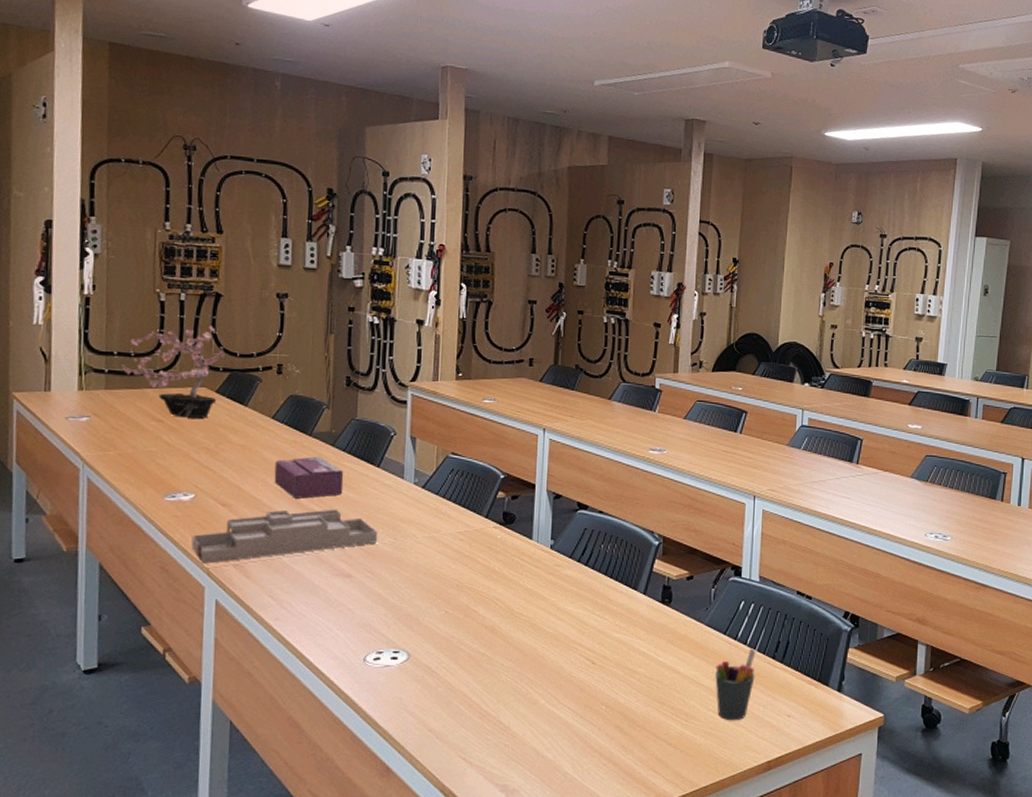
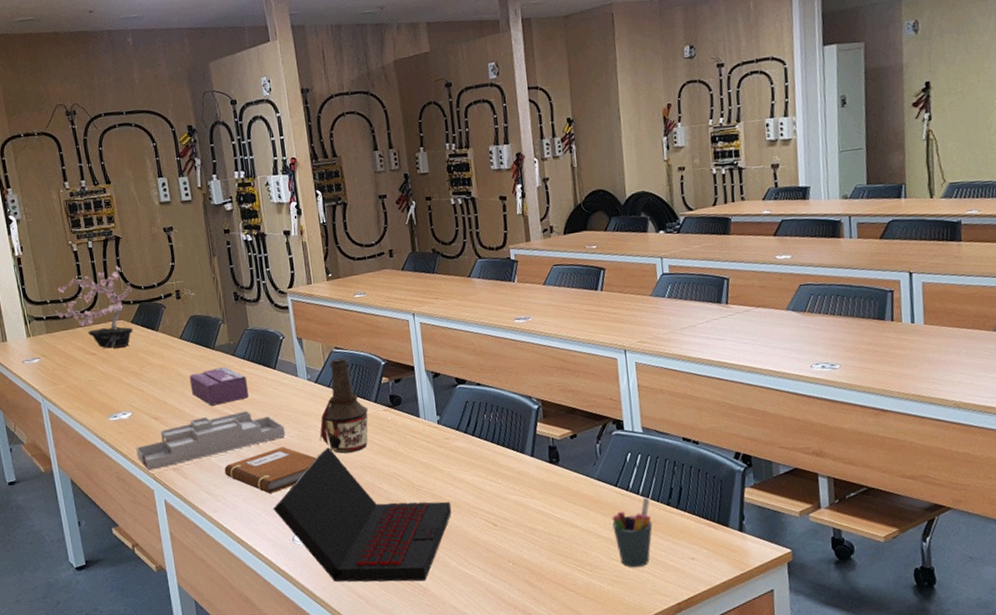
notebook: none [297,553,409,605] -> present [224,446,317,494]
laptop: none [347,561,550,718] -> present [273,447,452,582]
bottle: none [416,464,478,569] -> present [319,357,369,454]

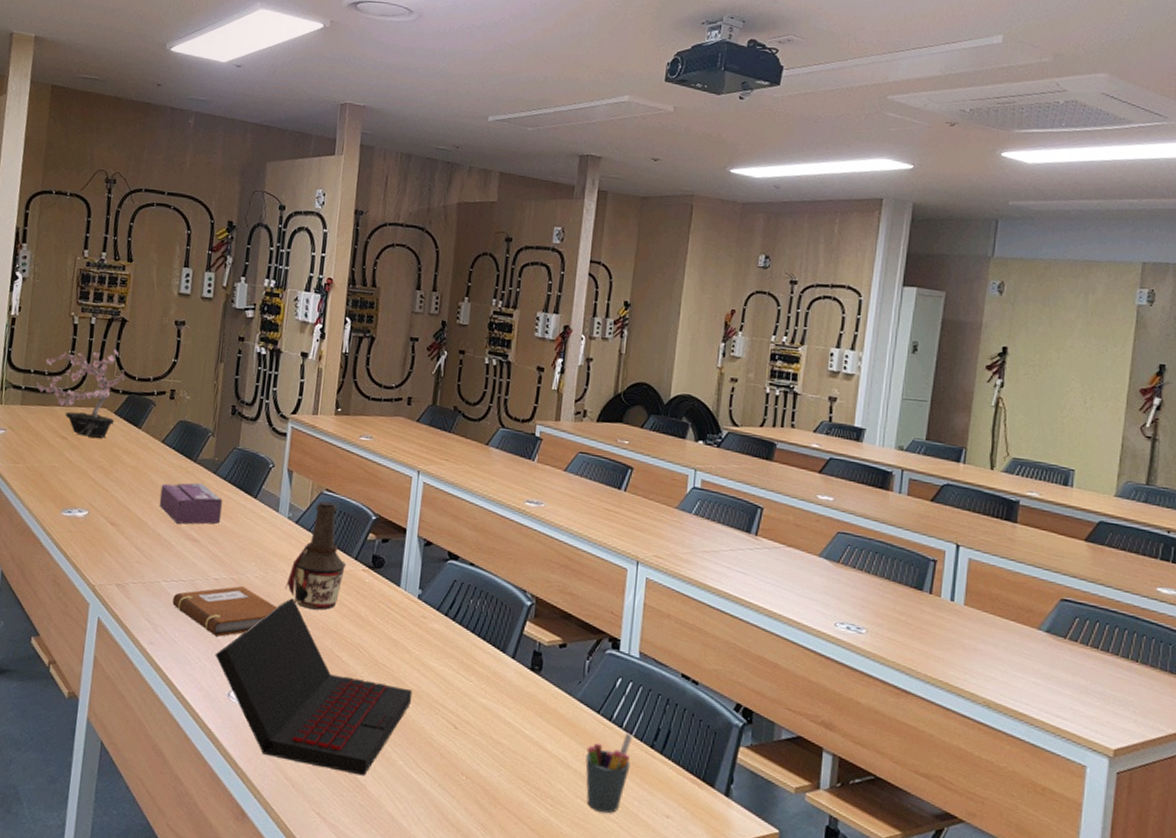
desk organizer: present [136,410,286,470] -> none [81,533,251,581]

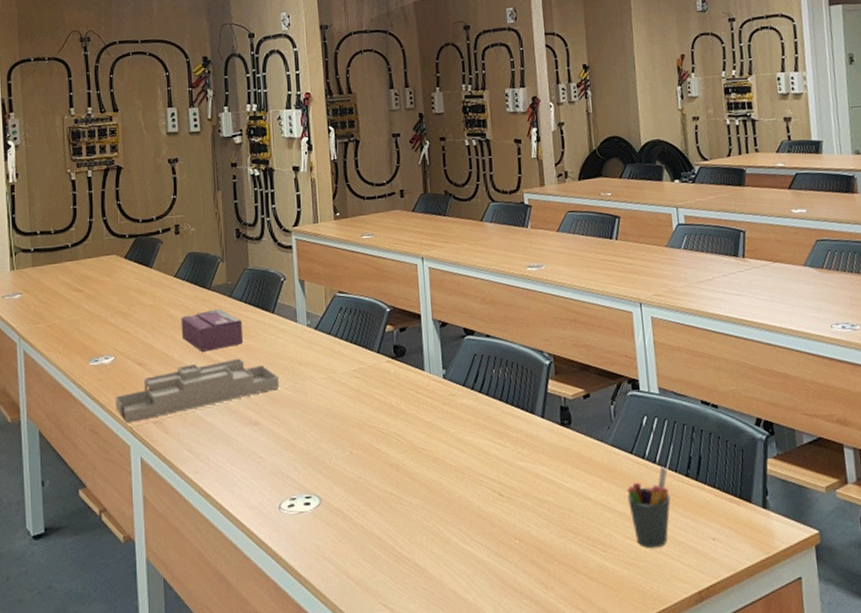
potted plant: present [36,349,126,438] -> none [44,196,130,286]
desk organizer: none [81,533,251,581] -> present [115,358,280,423]
notebook: present [172,585,278,637] -> none [210,399,312,453]
laptop: present [215,598,413,776] -> none [259,402,455,560]
bottle: present [285,500,347,610] -> none [316,302,370,409]

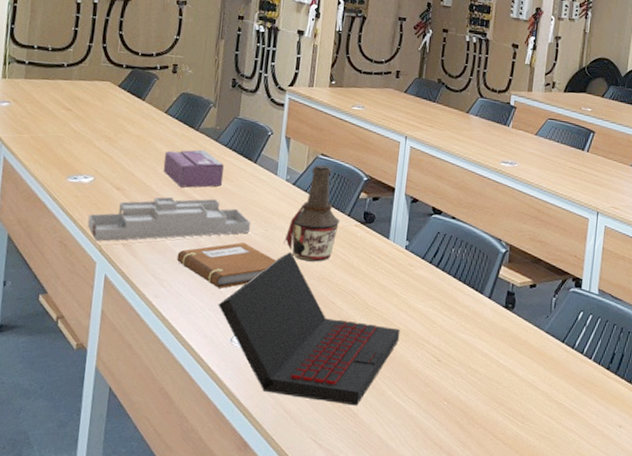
notebook: none [210,399,312,453] -> present [177,242,277,289]
laptop: none [259,402,455,560] -> present [218,252,401,406]
bottle: none [316,302,370,409] -> present [284,164,341,262]
pen holder: present [627,467,671,549] -> none [551,358,592,427]

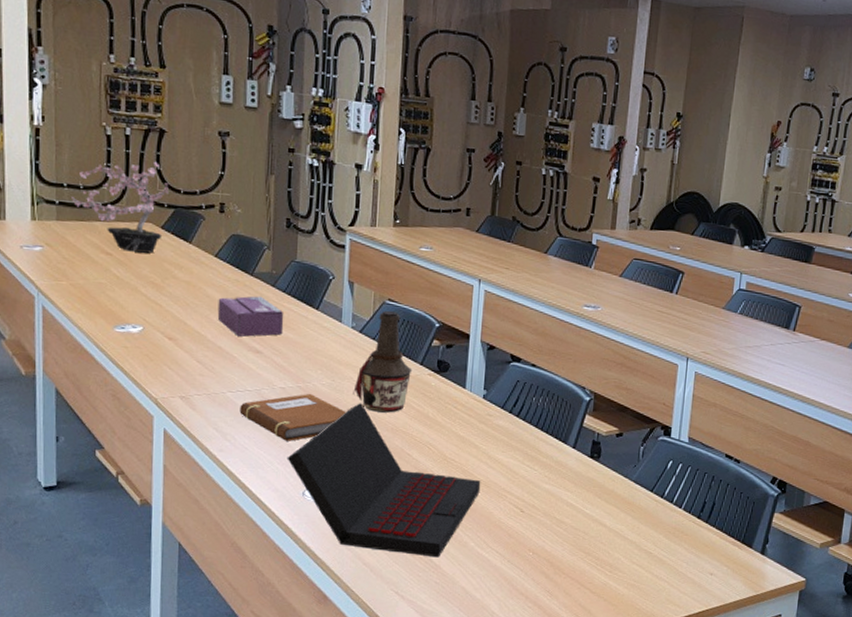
potted plant: none [40,26,129,110] -> present [72,161,170,253]
desk organizer: present [87,197,251,242] -> none [140,346,317,394]

